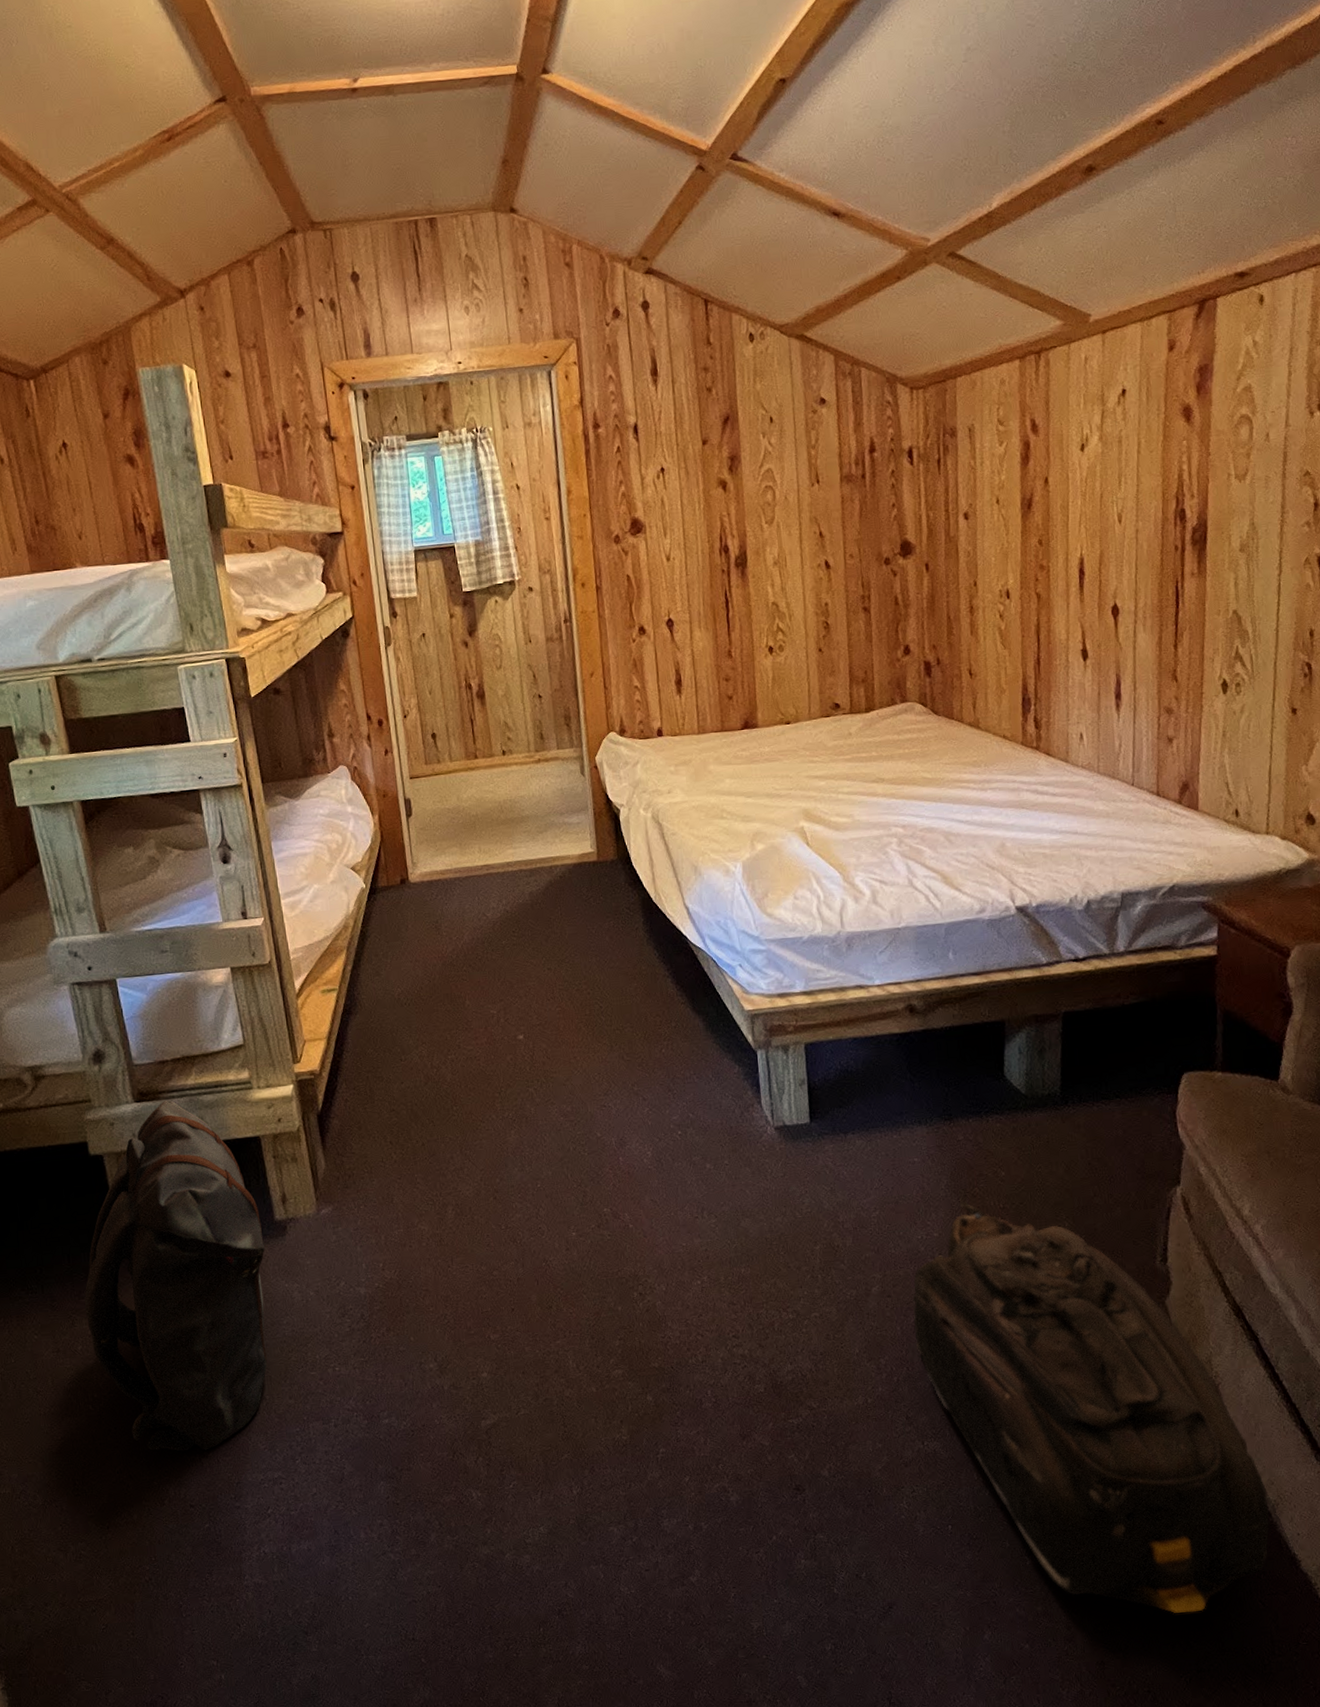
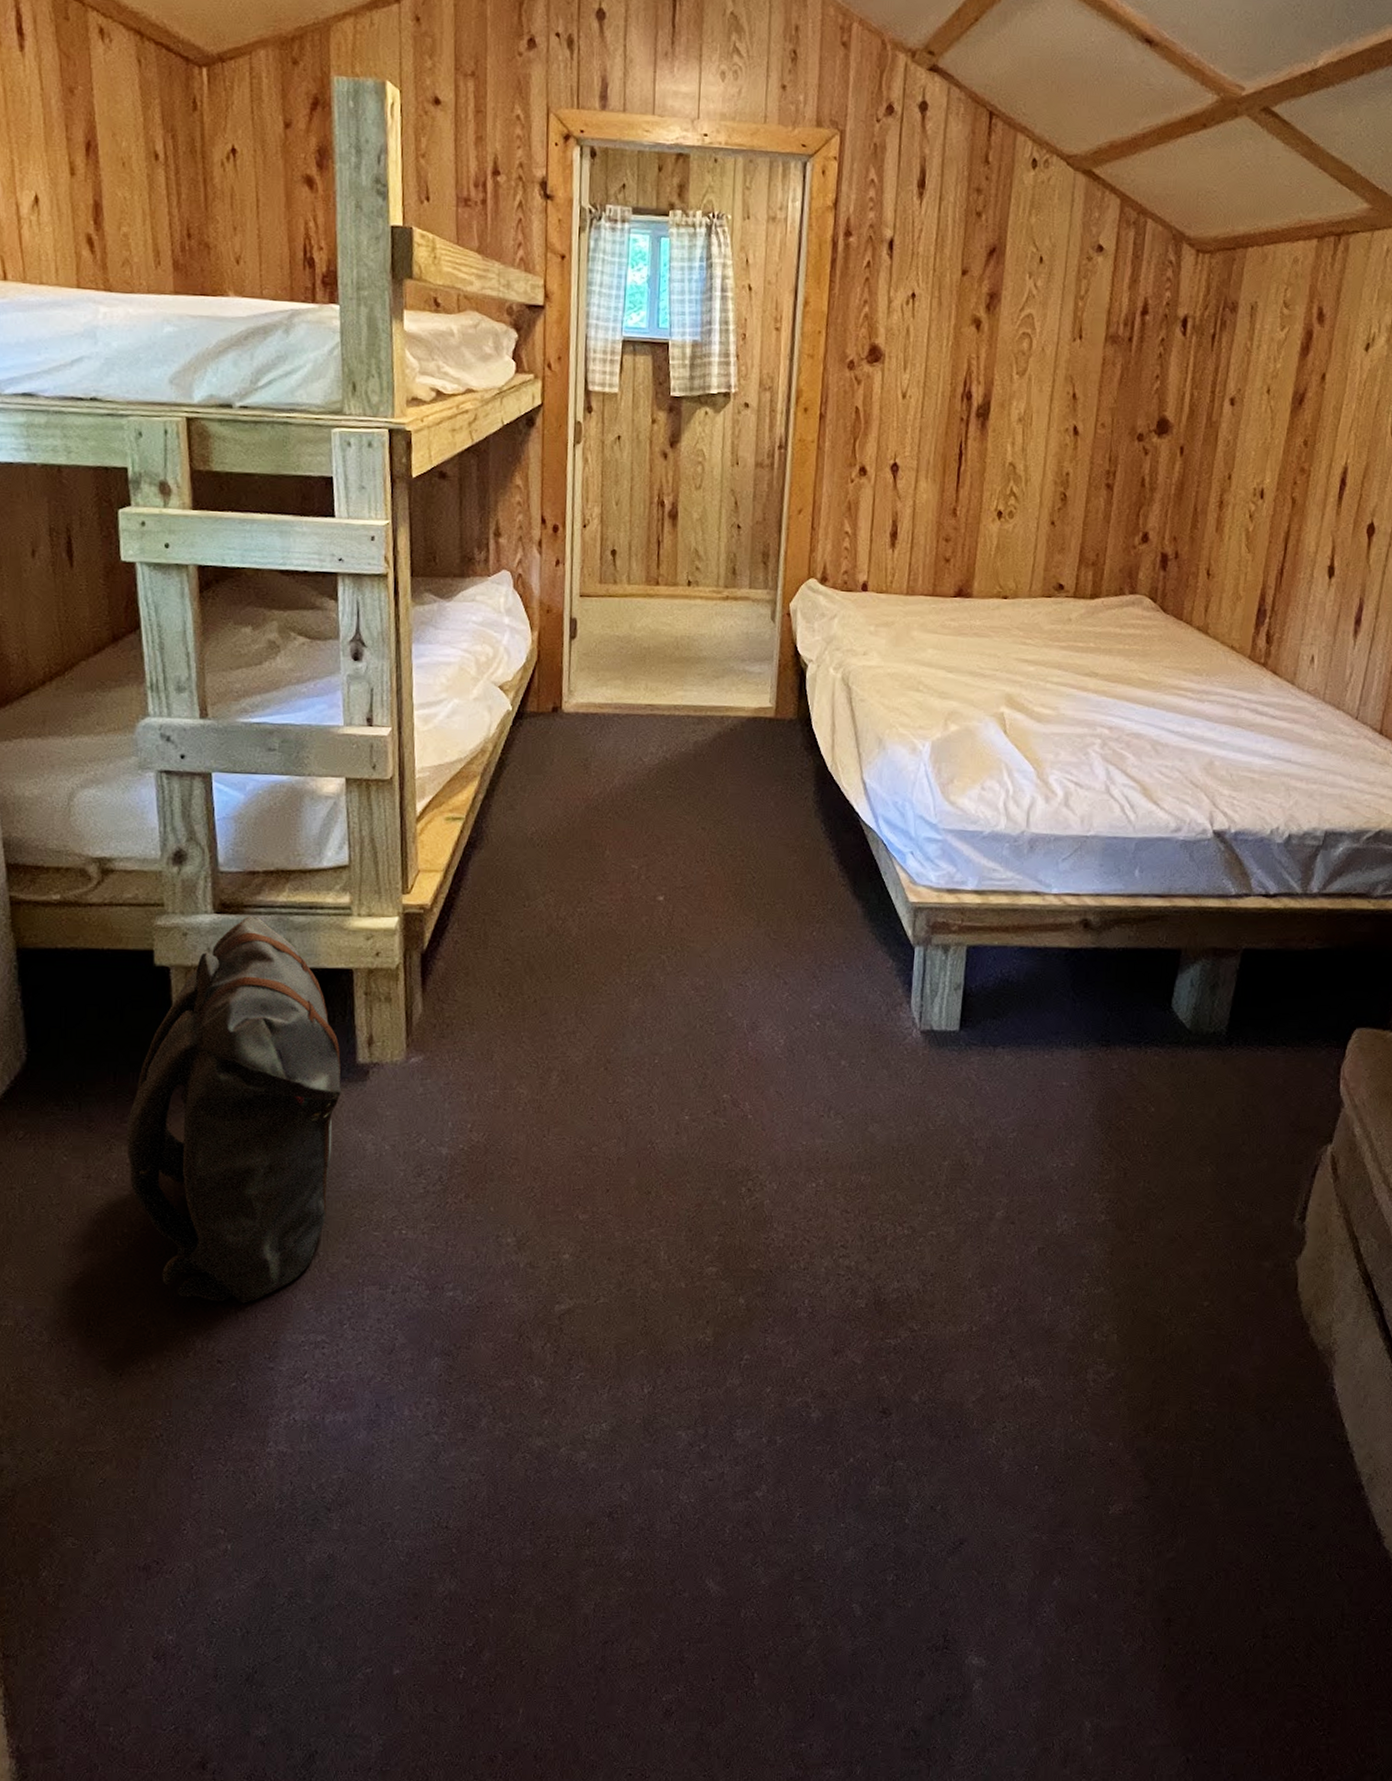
duffel bag: present [912,1198,1269,1613] -> none [1033,1130,1364,1578]

